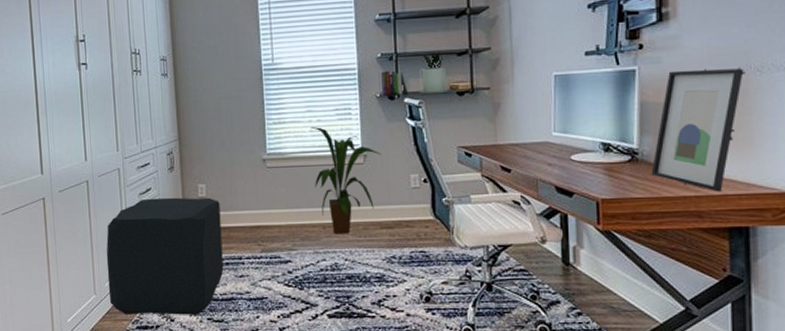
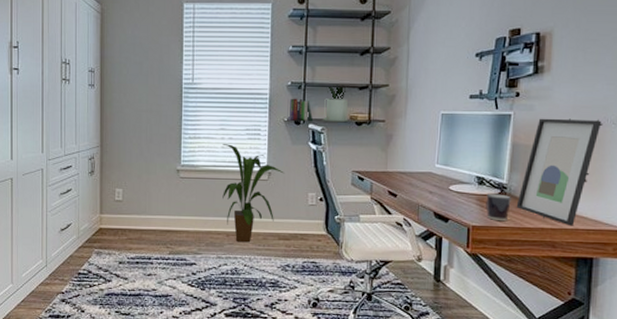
pouf: present [106,197,224,315] -> none [25,198,134,308]
mug: none [615,160,645,192] -> present [486,193,511,222]

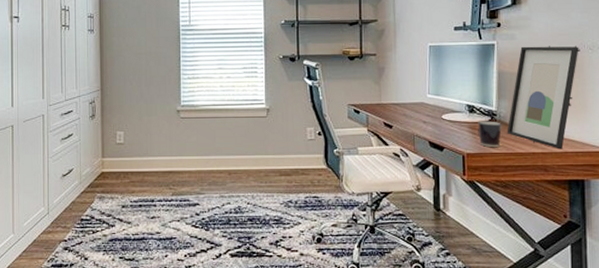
house plant: present [222,144,284,243] -> none [221,83,282,180]
books: present [287,98,313,122] -> none [282,36,307,59]
planter: present [321,85,349,123] -> none [315,21,342,58]

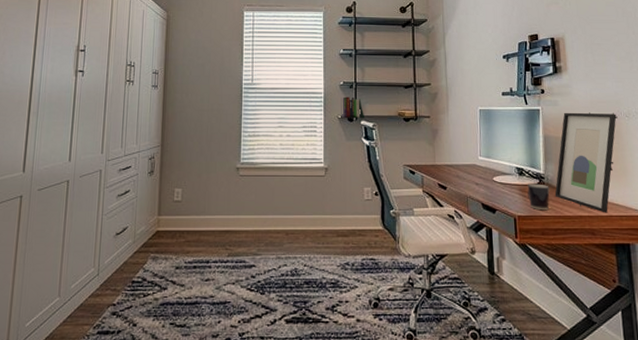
books: none [282,36,307,59] -> present [341,96,364,119]

